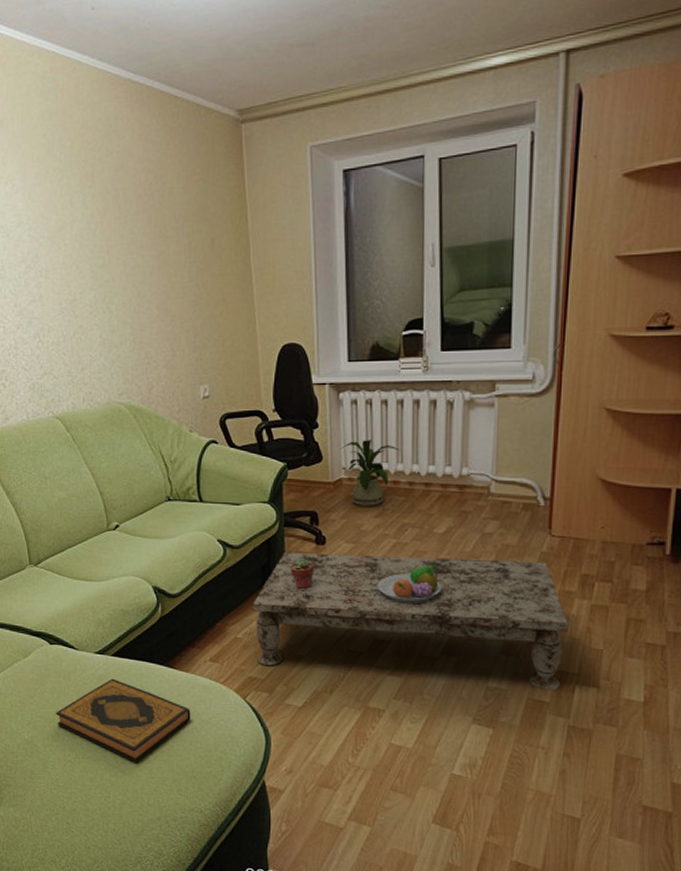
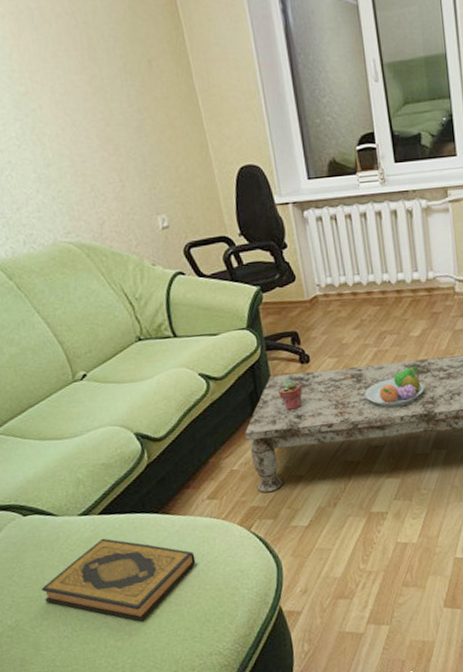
house plant: present [340,438,400,506] -> none [311,253,369,320]

